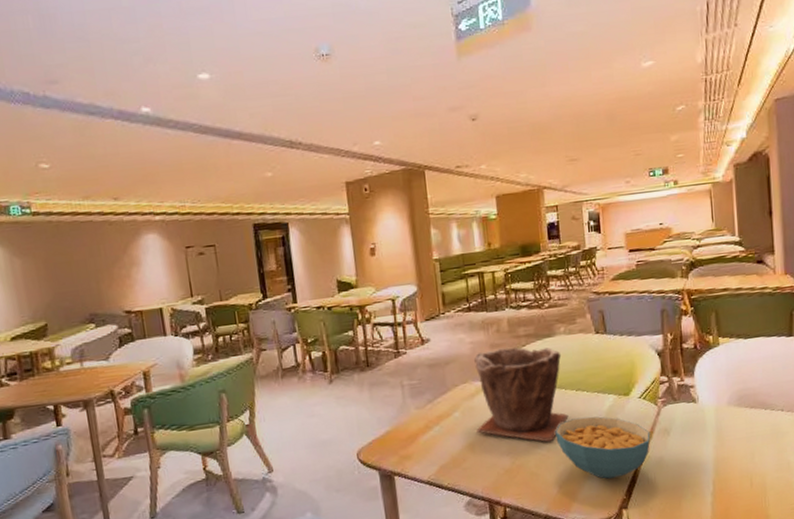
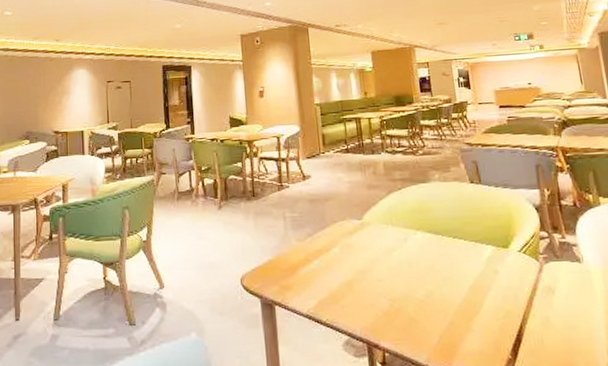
plant pot: present [473,347,569,442] -> none [351,189,446,288]
cereal bowl: present [555,416,651,479] -> none [433,266,534,334]

